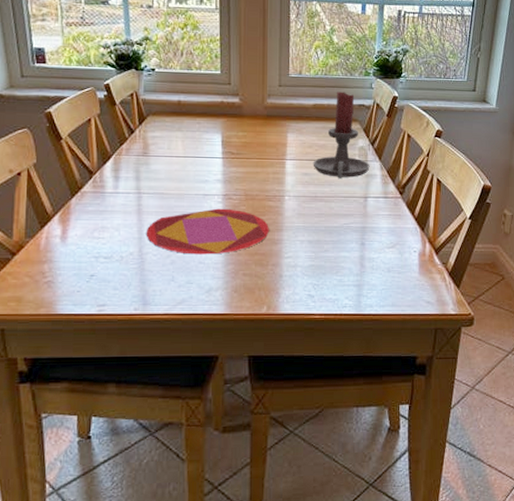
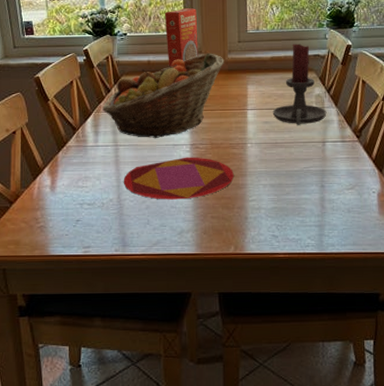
fruit basket: none [124,96,263,188] -> present [102,53,224,139]
macaroni box: none [198,45,235,109] -> present [164,8,198,67]

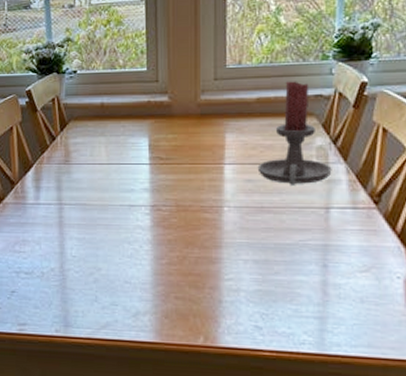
fruit basket: present [102,53,224,139] -> none [45,93,196,198]
plate: present [123,157,234,200] -> none [67,221,205,274]
macaroni box: present [164,8,198,67] -> none [122,39,163,110]

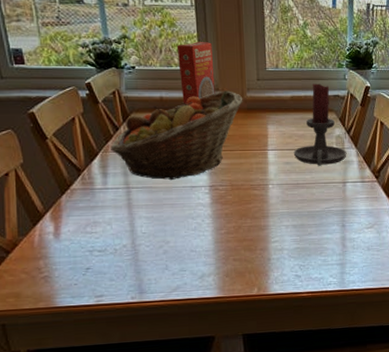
fruit basket: none [45,93,196,198] -> present [110,90,243,181]
macaroni box: none [122,39,163,110] -> present [176,42,215,104]

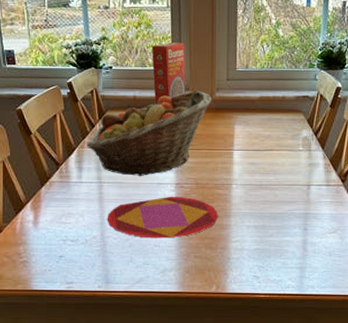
plate: none [137,199,256,244] -> present [107,196,218,239]
candle holder: present [293,83,347,166] -> none [259,84,313,168]

